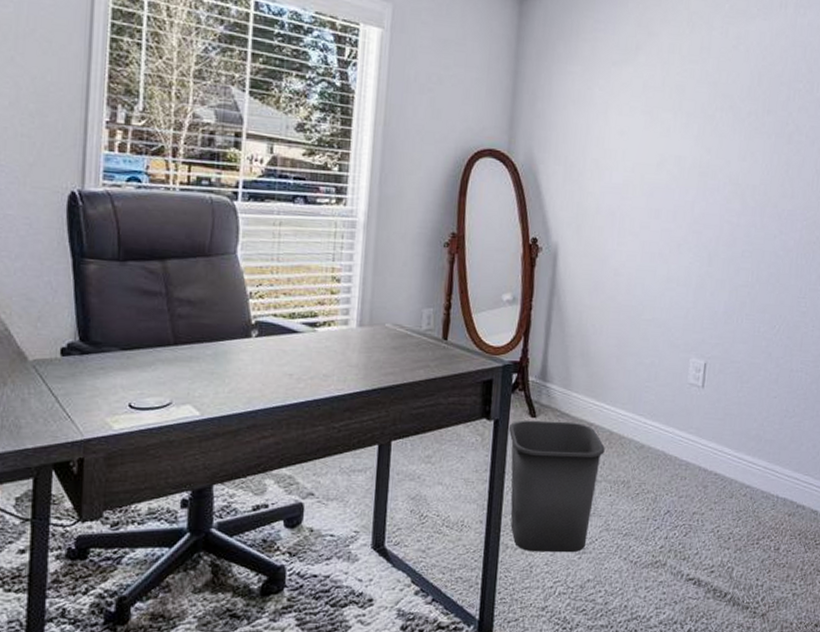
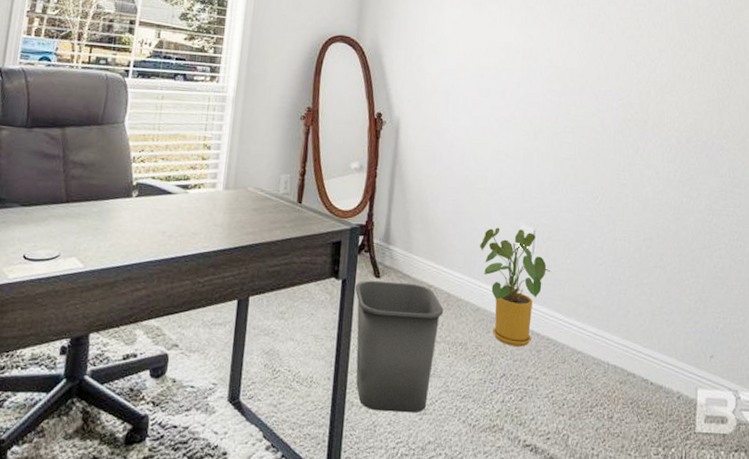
house plant: none [645,361,722,483] -> present [480,227,551,347]

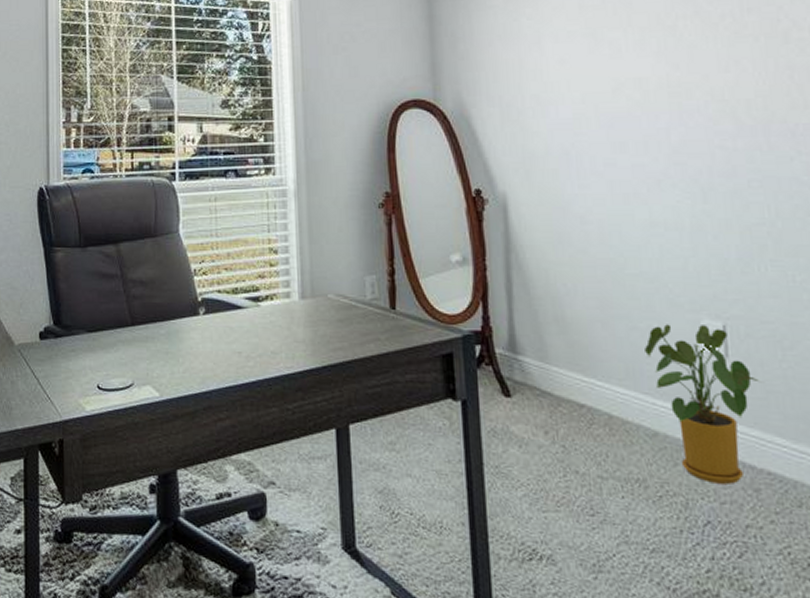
waste bin: present [355,280,444,413] -> none [479,400,606,571]

